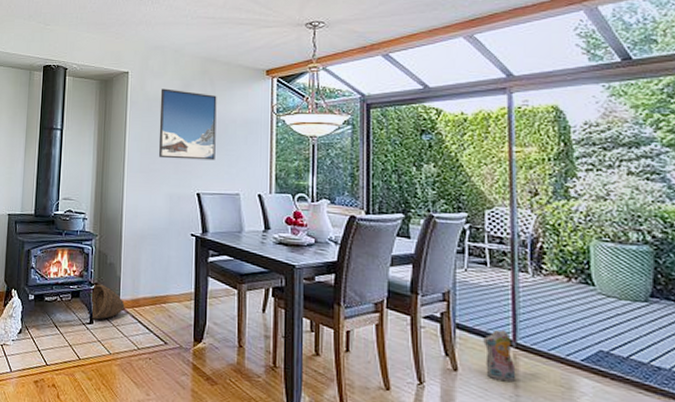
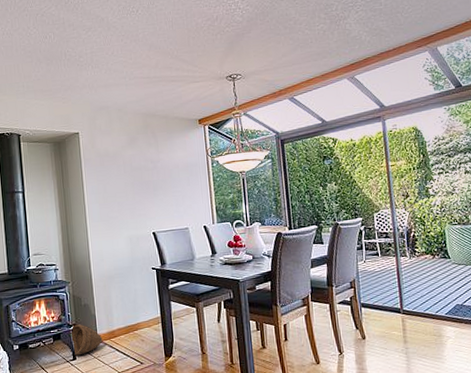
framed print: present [158,88,217,161] -> none [110,144,165,207]
plush toy: present [483,329,516,383] -> none [381,302,405,341]

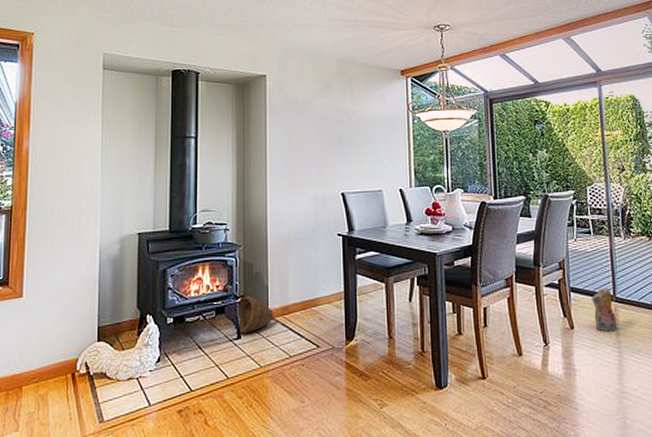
plush toy: none [381,302,405,341] -> present [592,288,618,332]

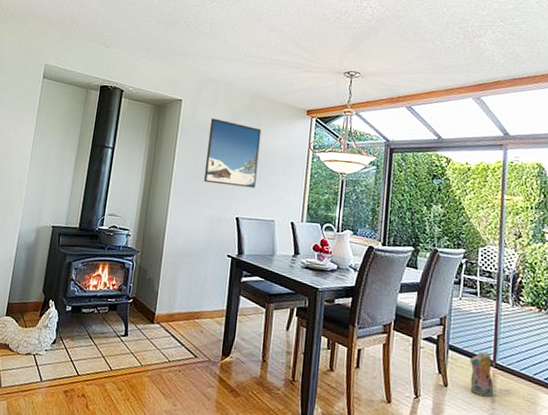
woven basket: present [233,296,274,334] -> none [122,298,160,333]
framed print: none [300,91,357,161] -> present [203,118,262,188]

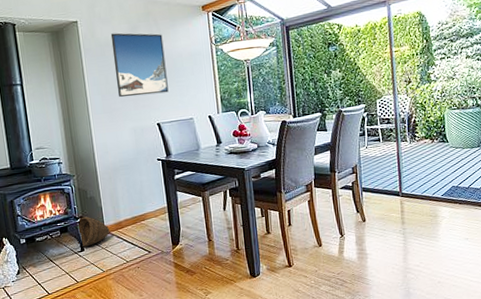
woven basket: none [122,298,160,333] -> present [76,216,110,247]
plush toy: present [470,351,494,397] -> none [381,185,403,222]

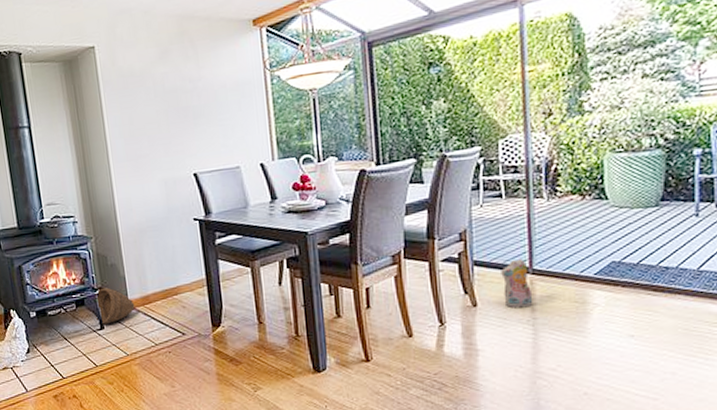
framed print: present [110,33,169,98] -> none [135,58,209,142]
plush toy: none [381,185,403,222] -> present [501,259,533,309]

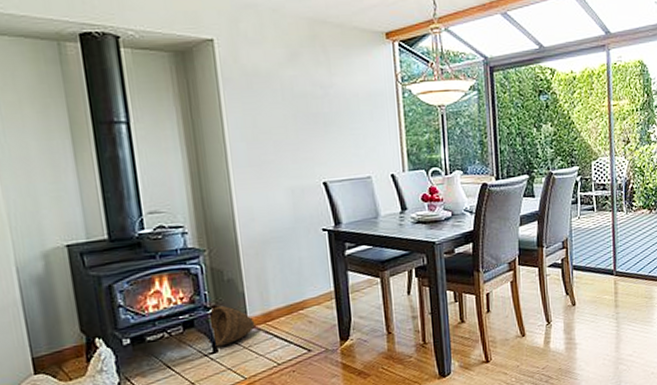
plush toy: present [501,259,533,309] -> none [593,263,617,306]

